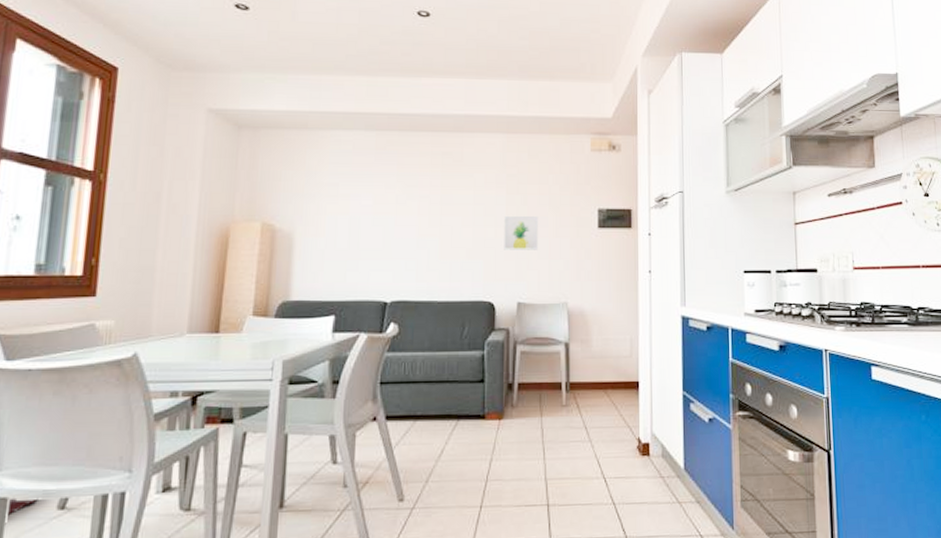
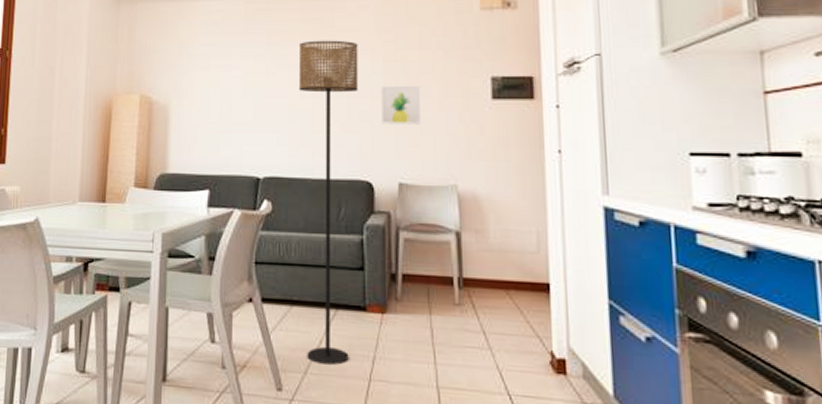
floor lamp: none [427,173,485,471] -> present [298,40,359,365]

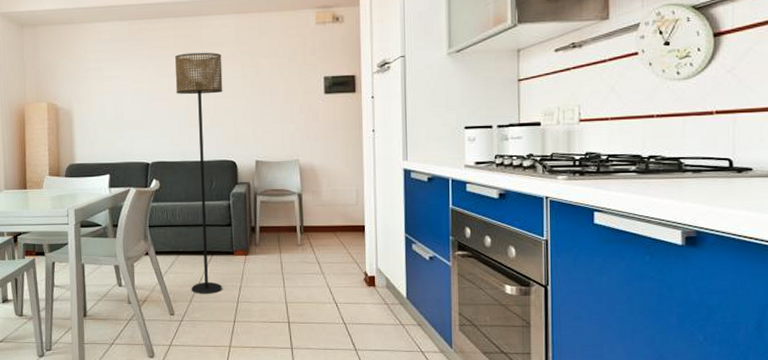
wall art: present [381,86,420,125] -> none [241,86,271,117]

